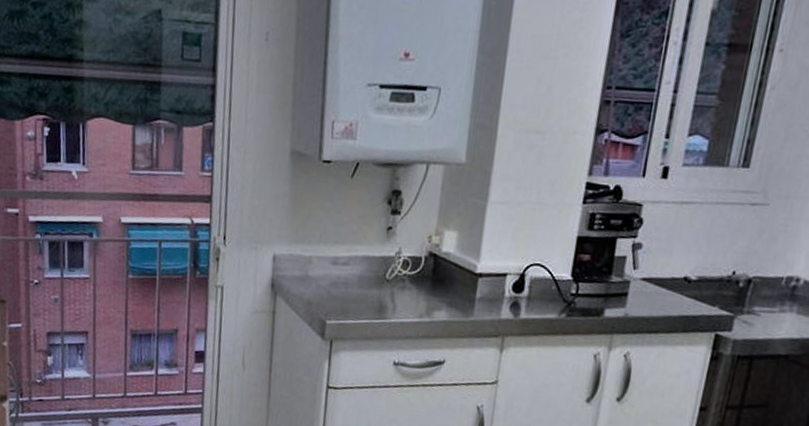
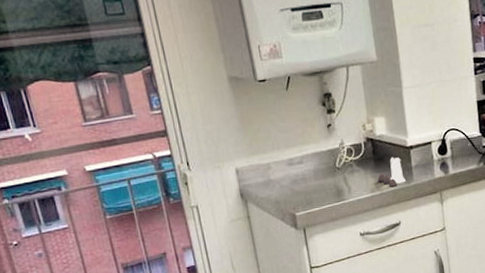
salt and pepper shaker set: none [429,281,465,317] -> present [377,157,406,187]

